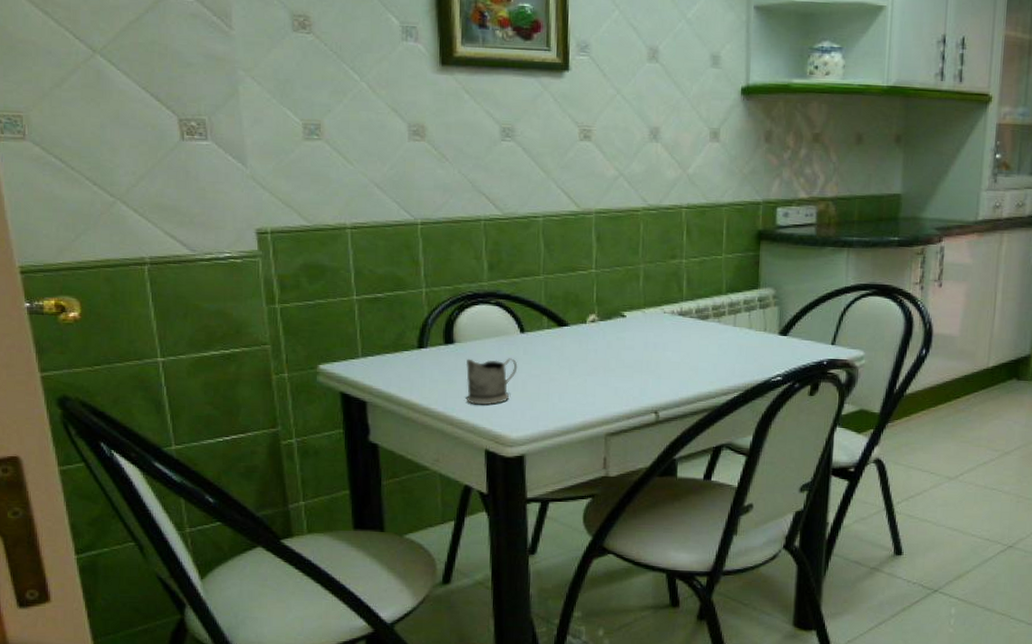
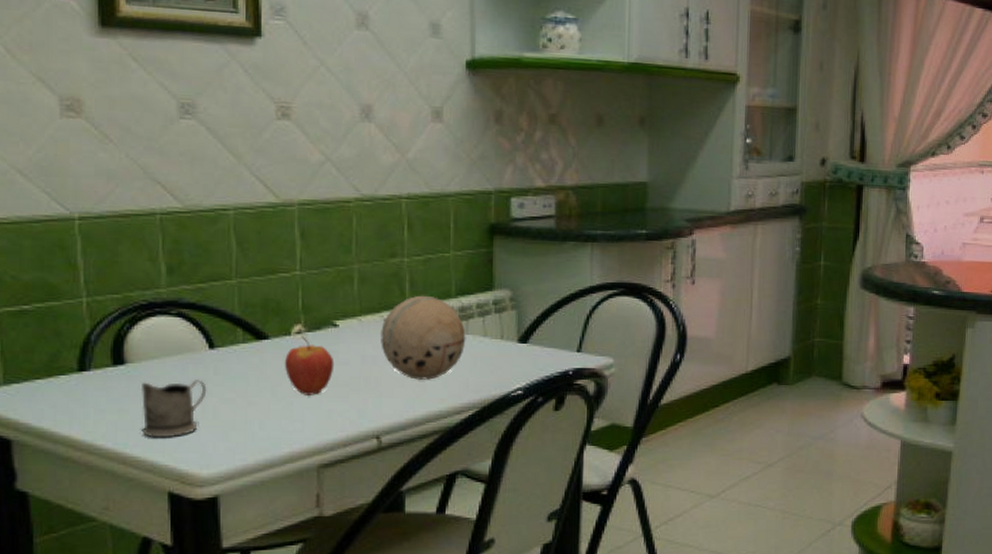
fruit: none [581,324,622,375] -> present [285,336,335,395]
decorative ball: none [661,292,734,365] -> present [381,295,466,380]

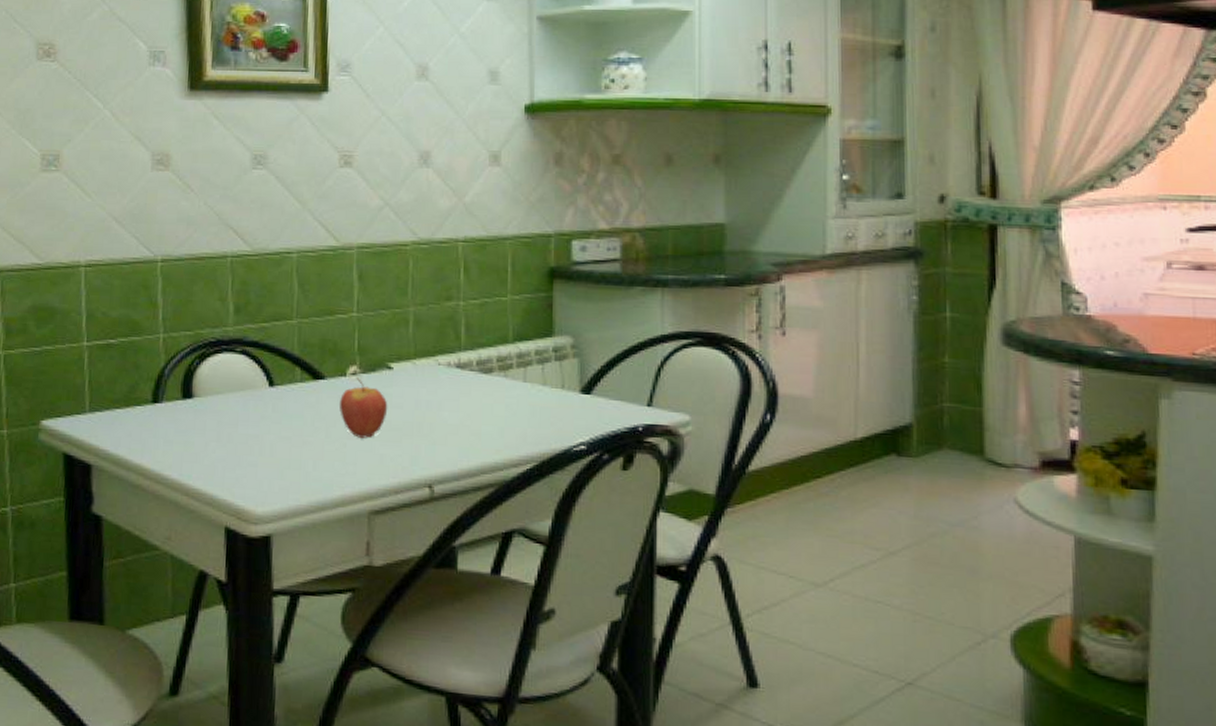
tea glass holder: present [140,379,207,438] -> none [205,416,265,472]
decorative ball: present [381,295,466,380] -> none [435,339,524,429]

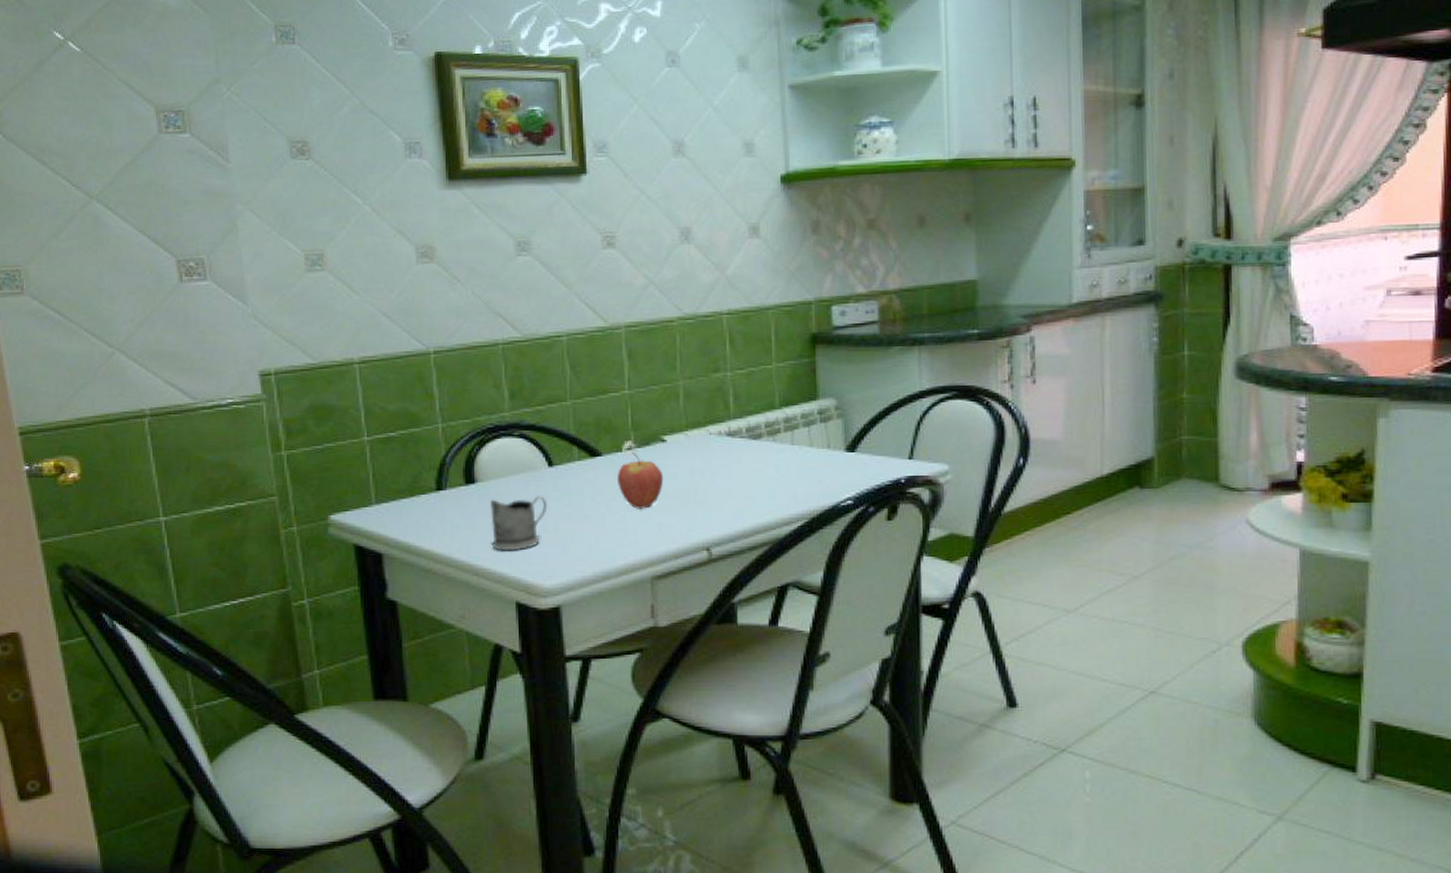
tea glass holder: none [205,416,265,472] -> present [489,496,548,551]

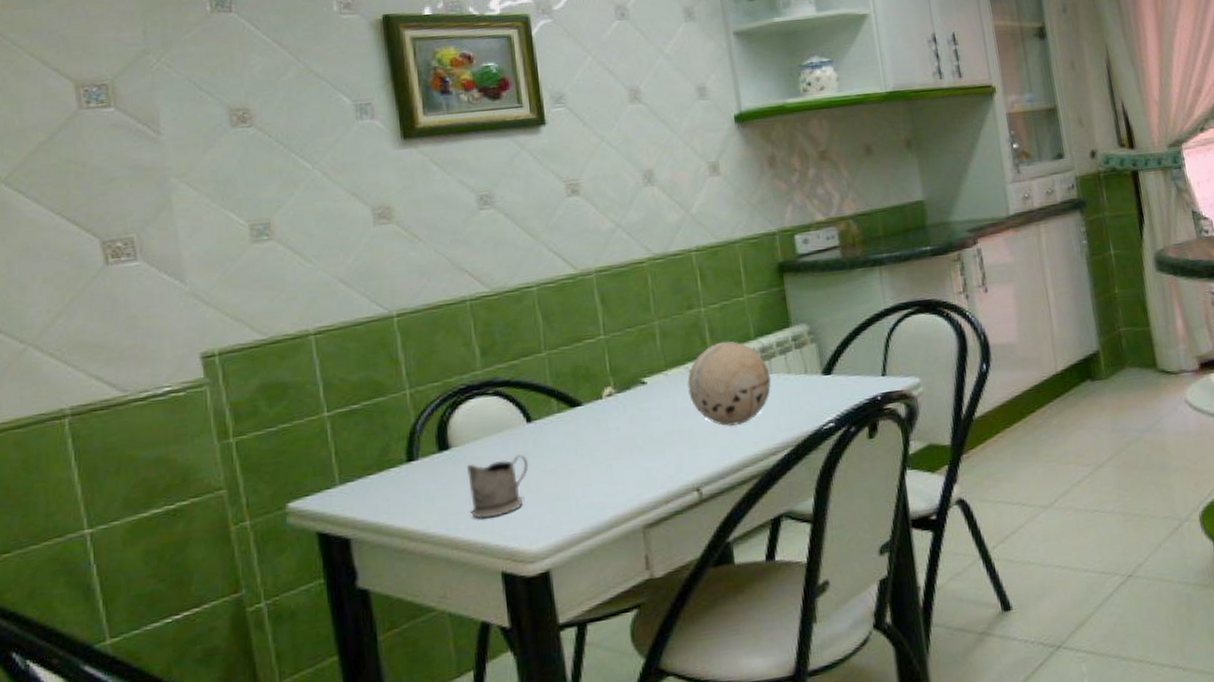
fruit: present [618,452,664,509] -> none [599,398,648,457]
decorative ball: none [707,408,792,492] -> present [687,341,771,426]

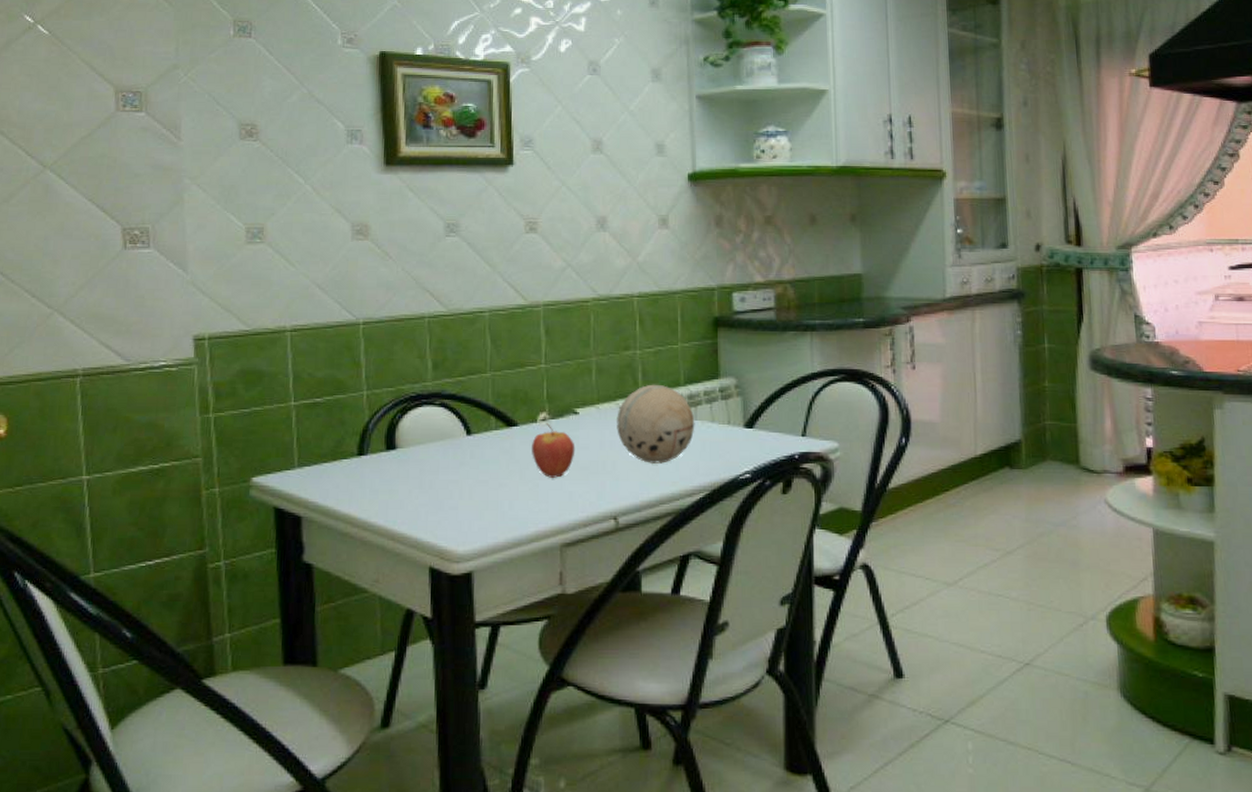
tea glass holder: present [466,454,529,518] -> none [408,463,464,517]
fruit: none [599,398,648,457] -> present [532,423,575,478]

